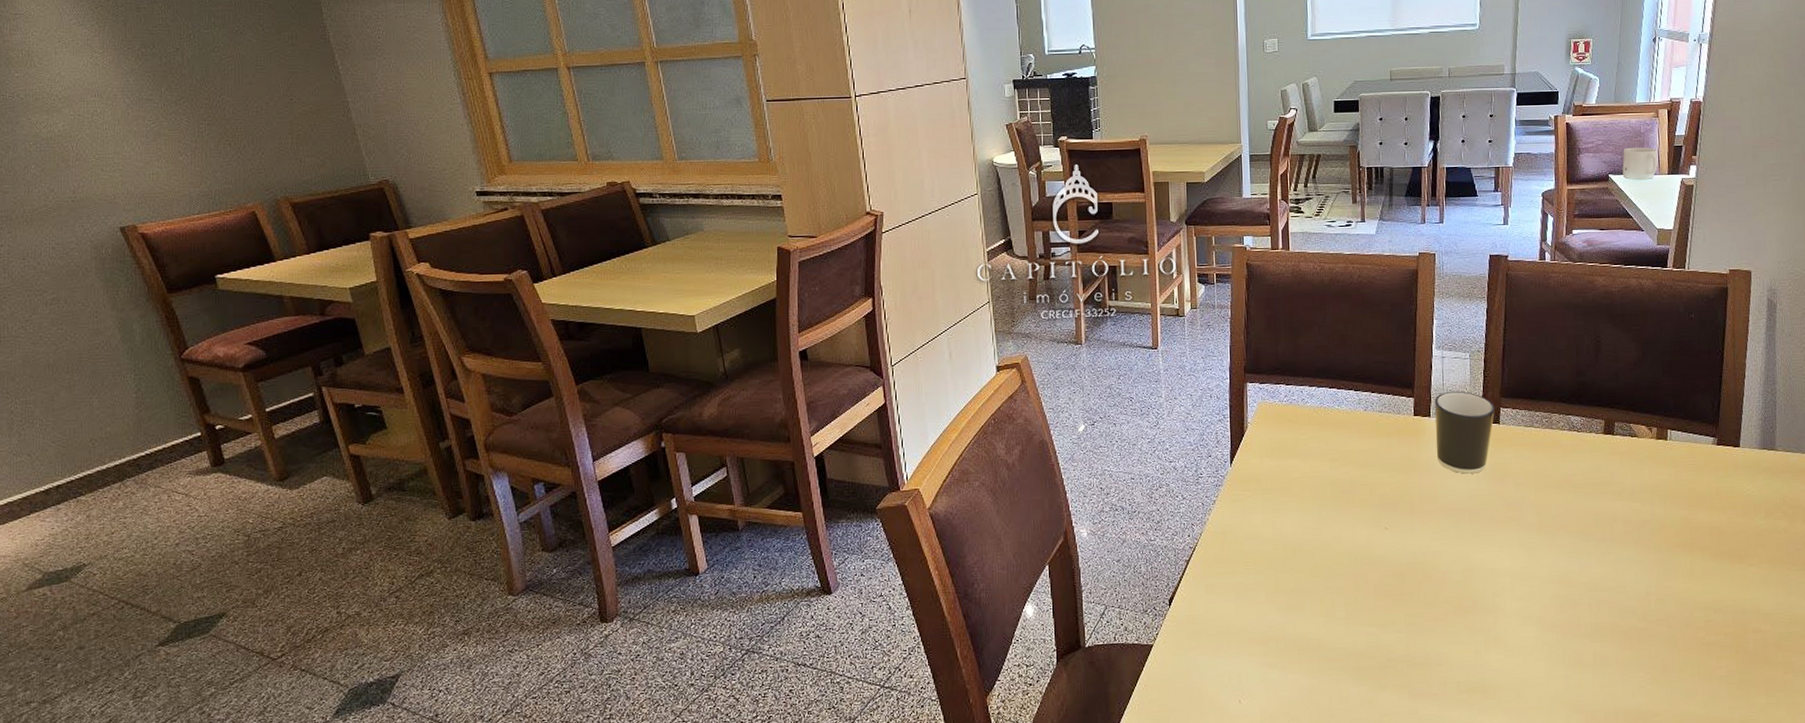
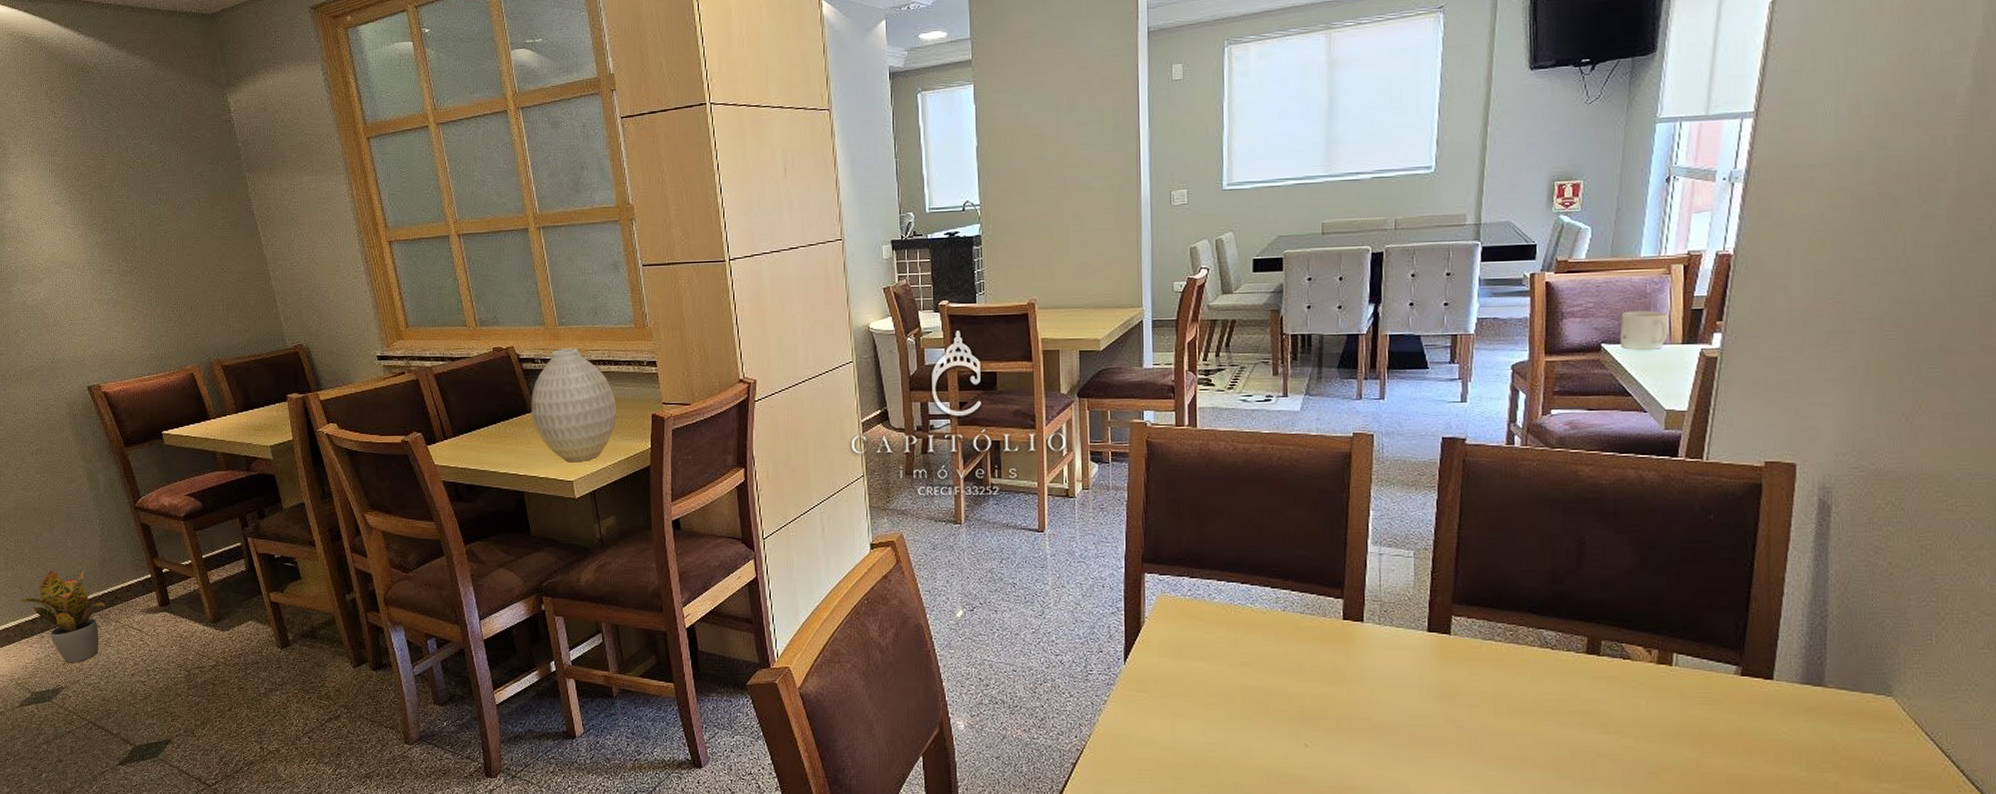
potted plant: none [25,431,142,537] -> present [18,570,106,663]
vase: none [648,182,741,297] -> present [530,348,617,463]
mug: present [1434,391,1495,474] -> none [1368,593,1445,690]

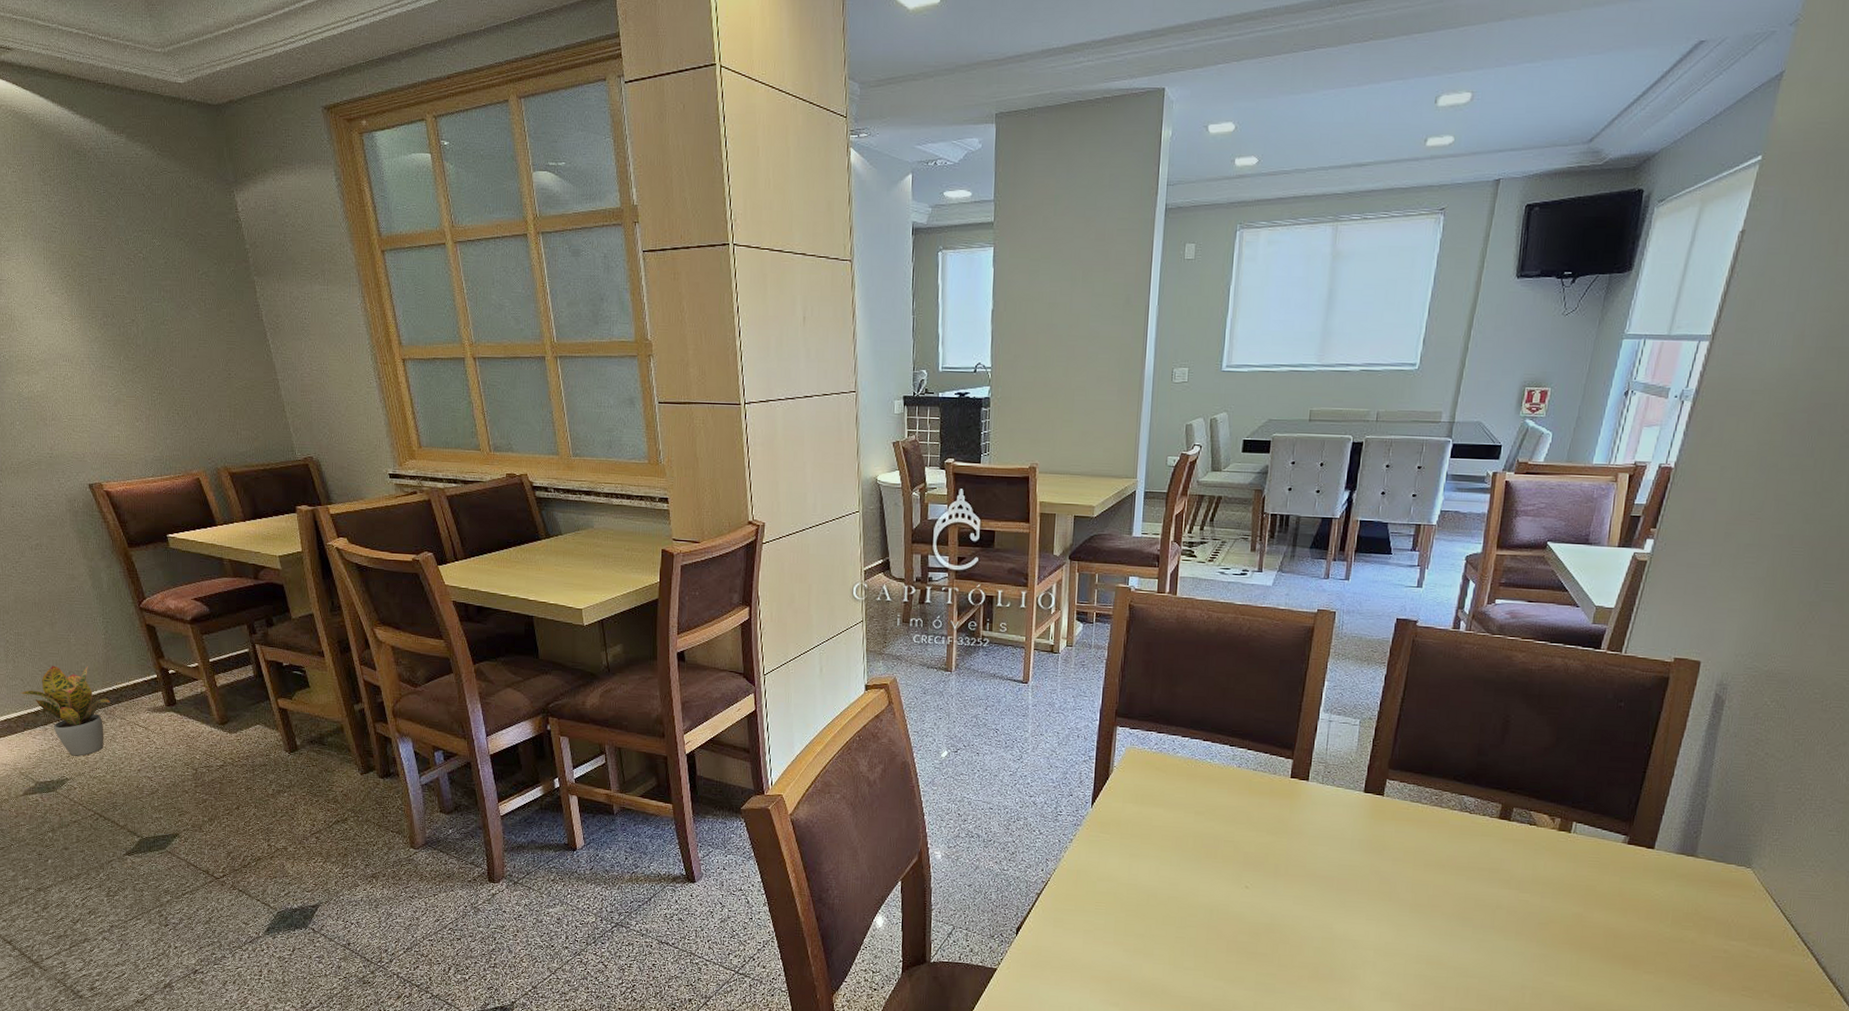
vase: present [530,348,617,463] -> none [542,479,628,591]
mug: present [1620,310,1669,351] -> none [1564,513,1610,552]

